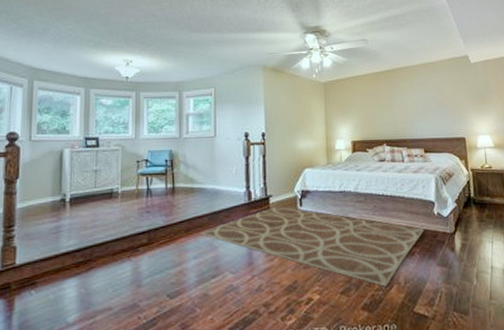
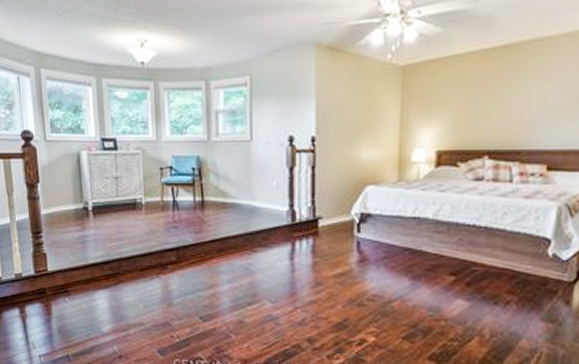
rug: present [200,206,425,287] -> none [235,230,530,338]

